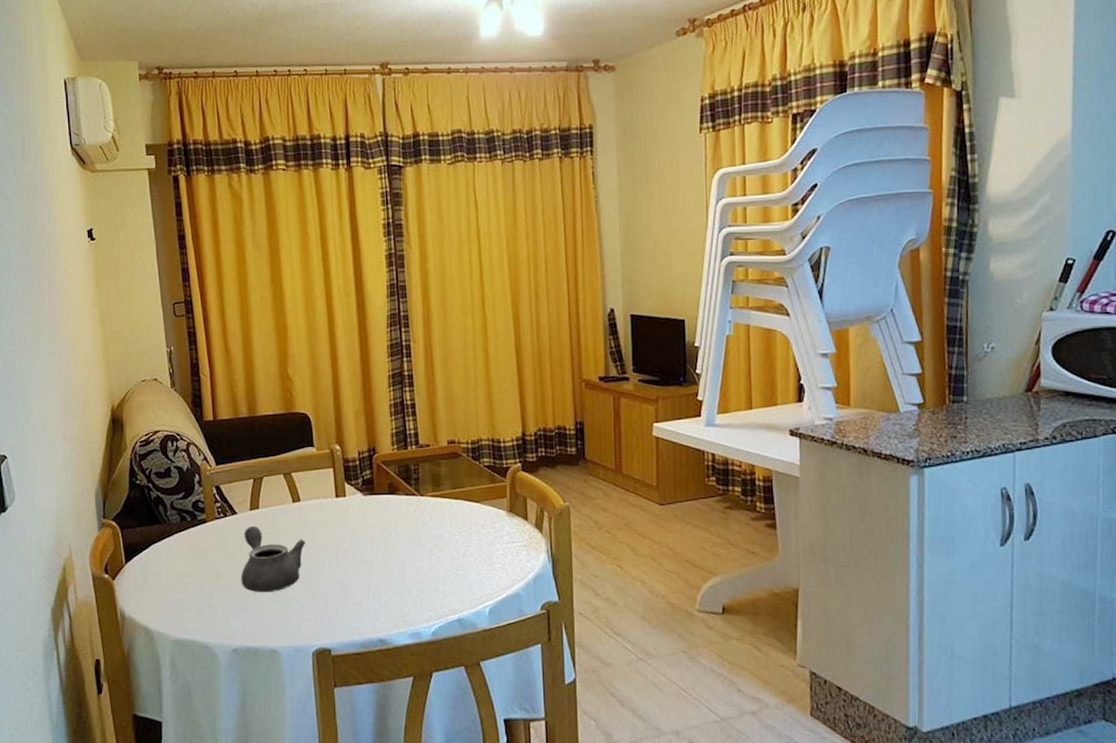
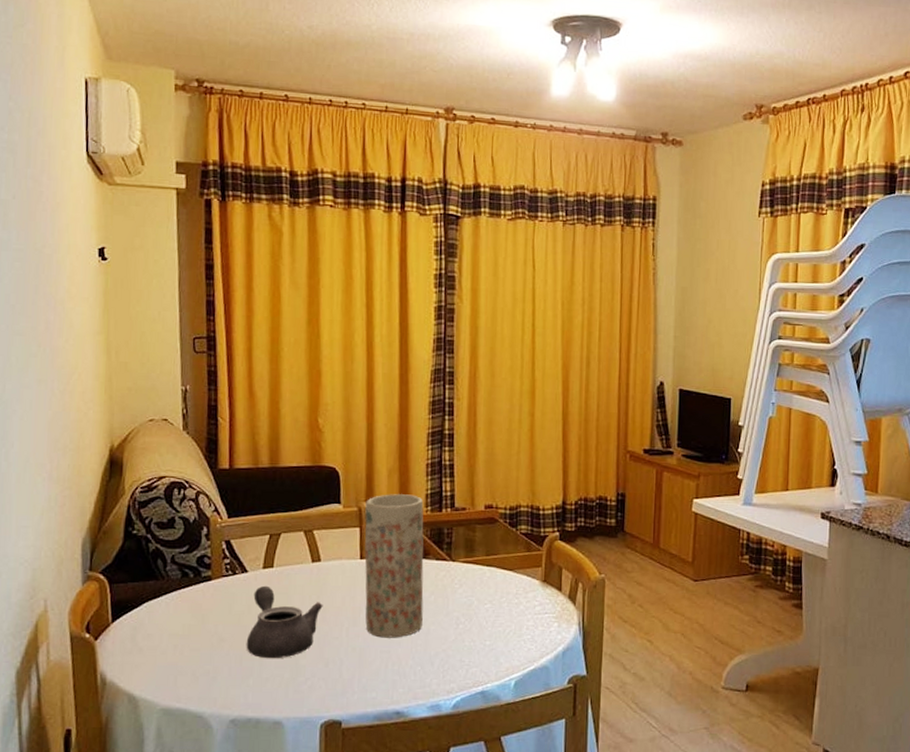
vase: none [336,434,398,571] -> present [364,494,424,638]

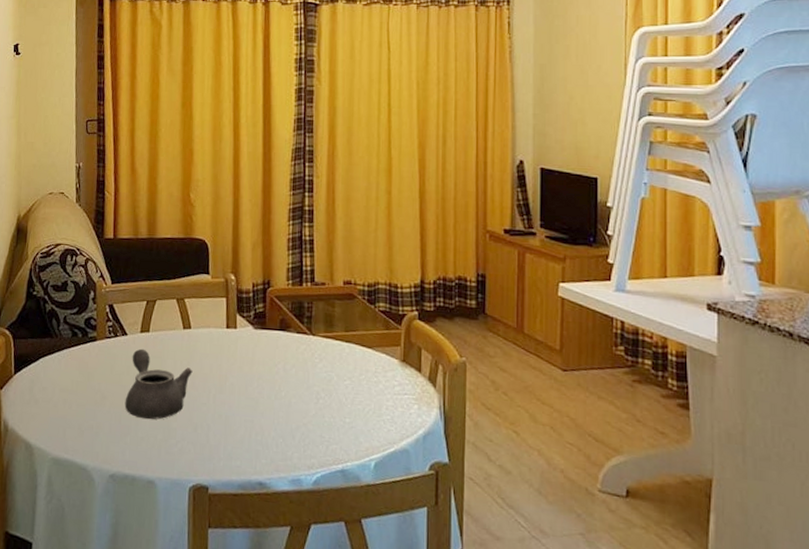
vase: present [364,494,424,638] -> none [230,266,286,408]

